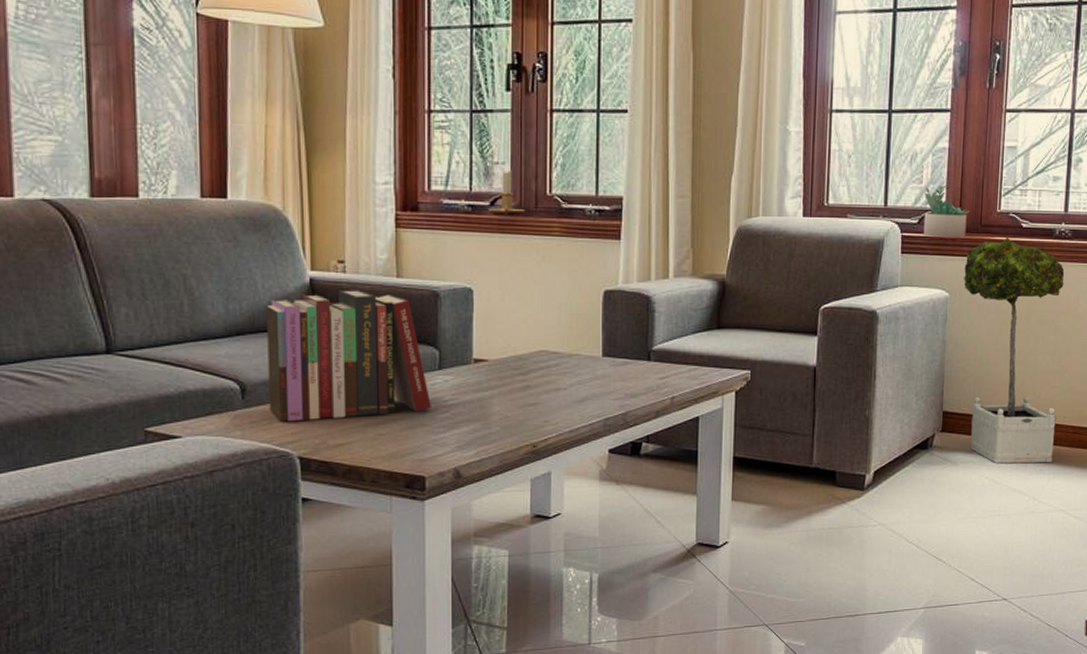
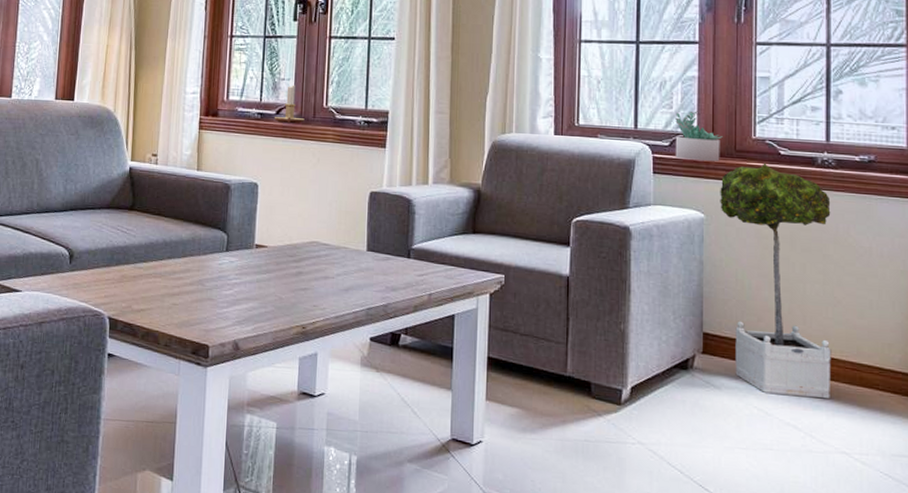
books: present [266,290,431,422] -> none [89,178,218,287]

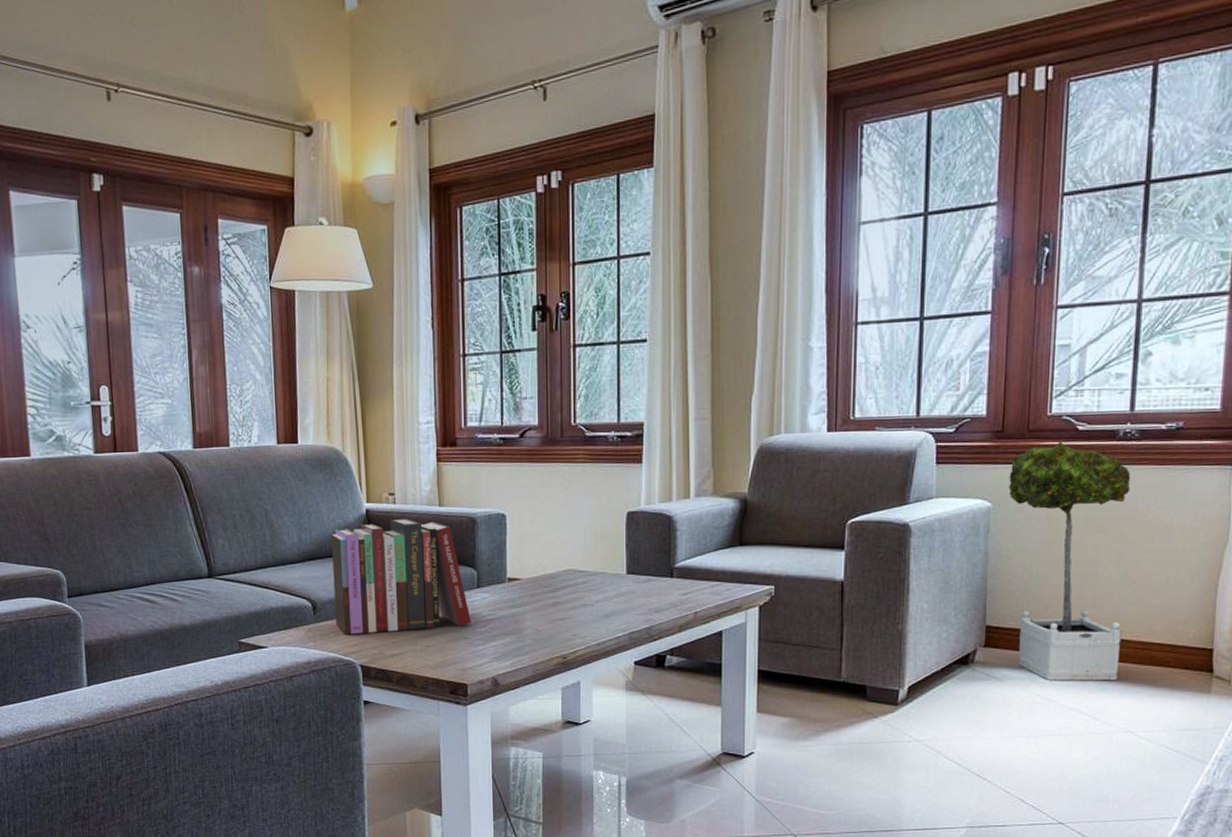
books: none [89,178,218,287] -> present [331,519,471,635]
candlestick: present [275,77,305,124] -> none [519,395,552,447]
succulent plant: present [675,111,723,162] -> none [961,390,1015,446]

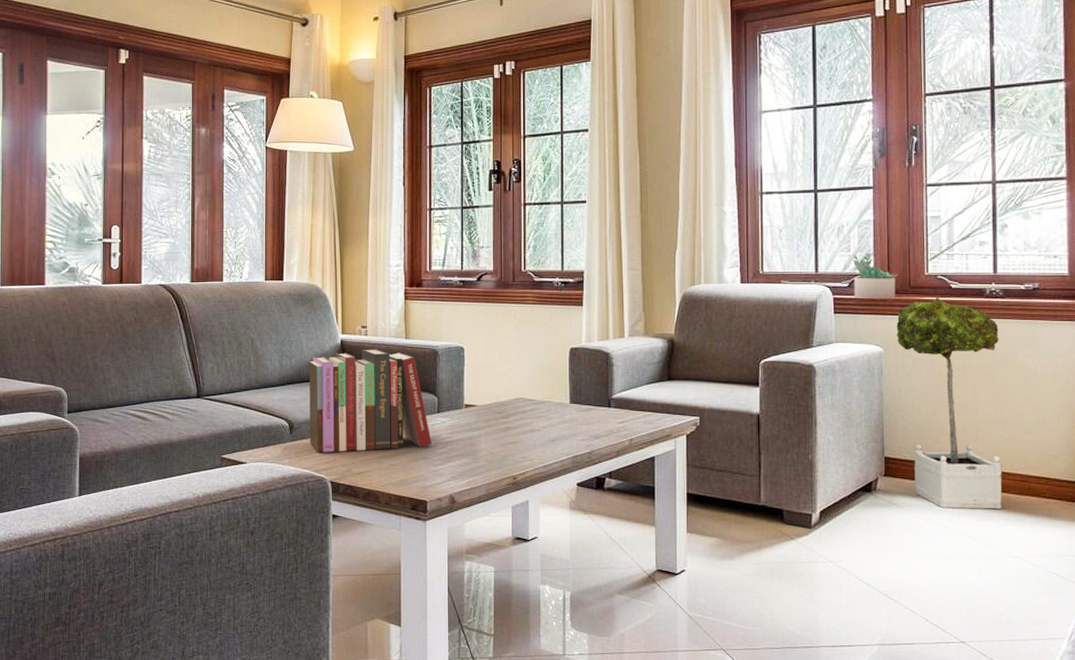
succulent plant: none [961,390,1015,446] -> present [853,252,898,299]

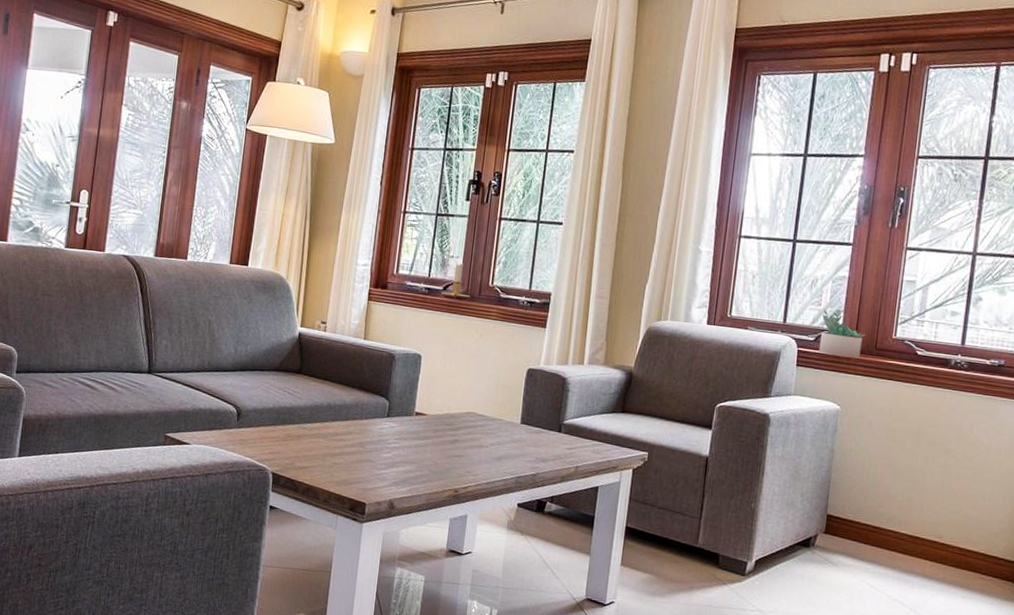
books: present [309,349,432,453] -> none [255,344,378,450]
candlestick: none [476,245,505,289] -> present [441,255,470,301]
potted tree: present [896,296,1002,510] -> none [852,361,959,580]

